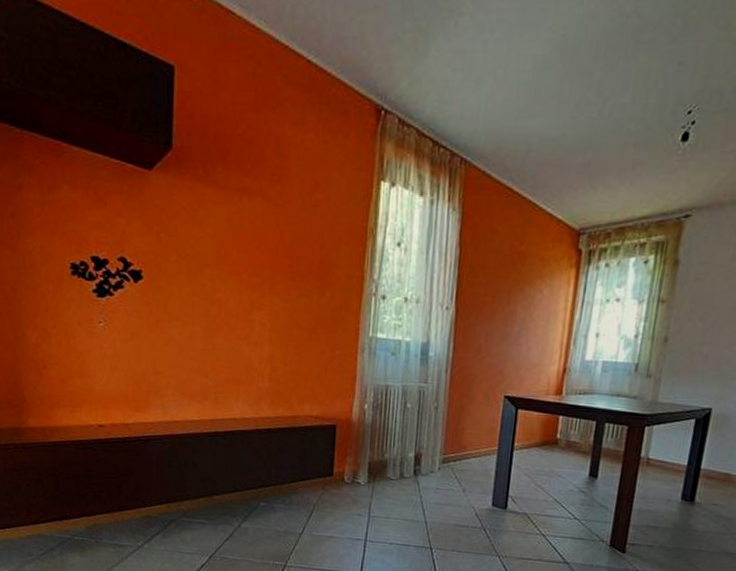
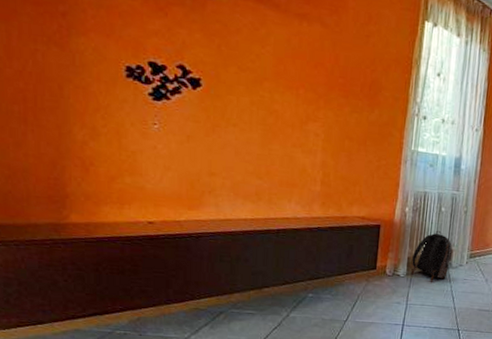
backpack: none [373,430,421,491] -> present [411,230,452,282]

